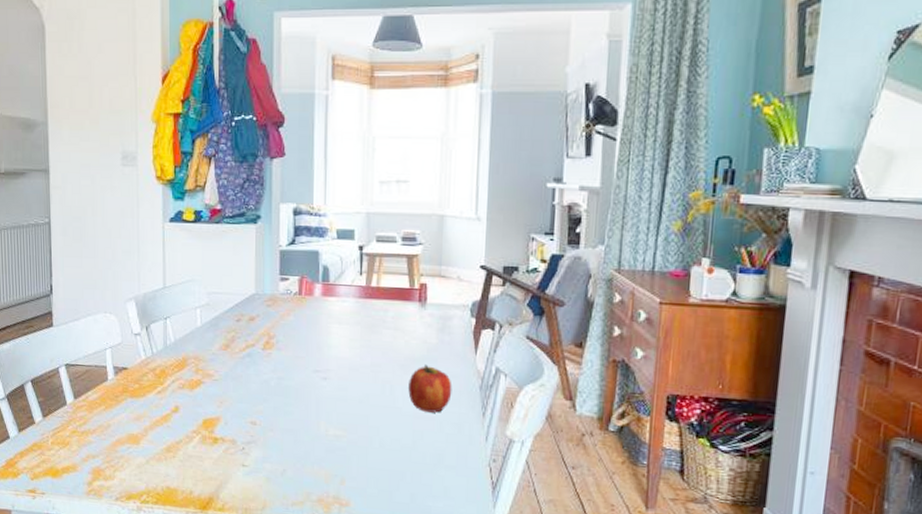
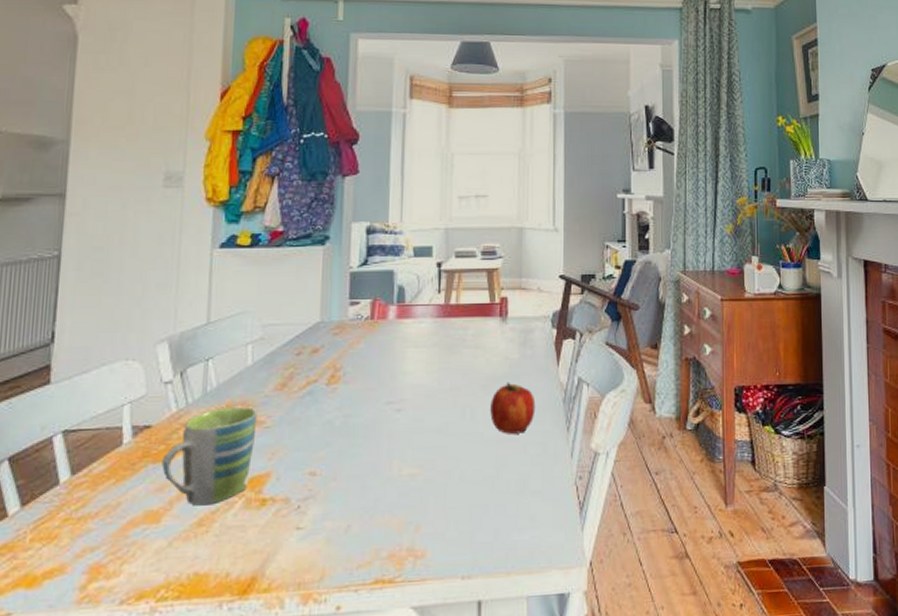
mug: none [137,359,207,436] -> present [162,406,257,505]

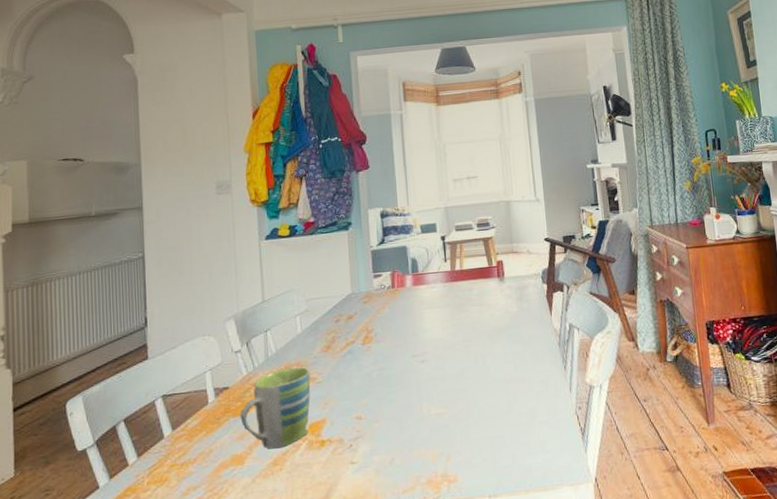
fruit: present [490,382,536,434] -> none [497,332,536,376]

